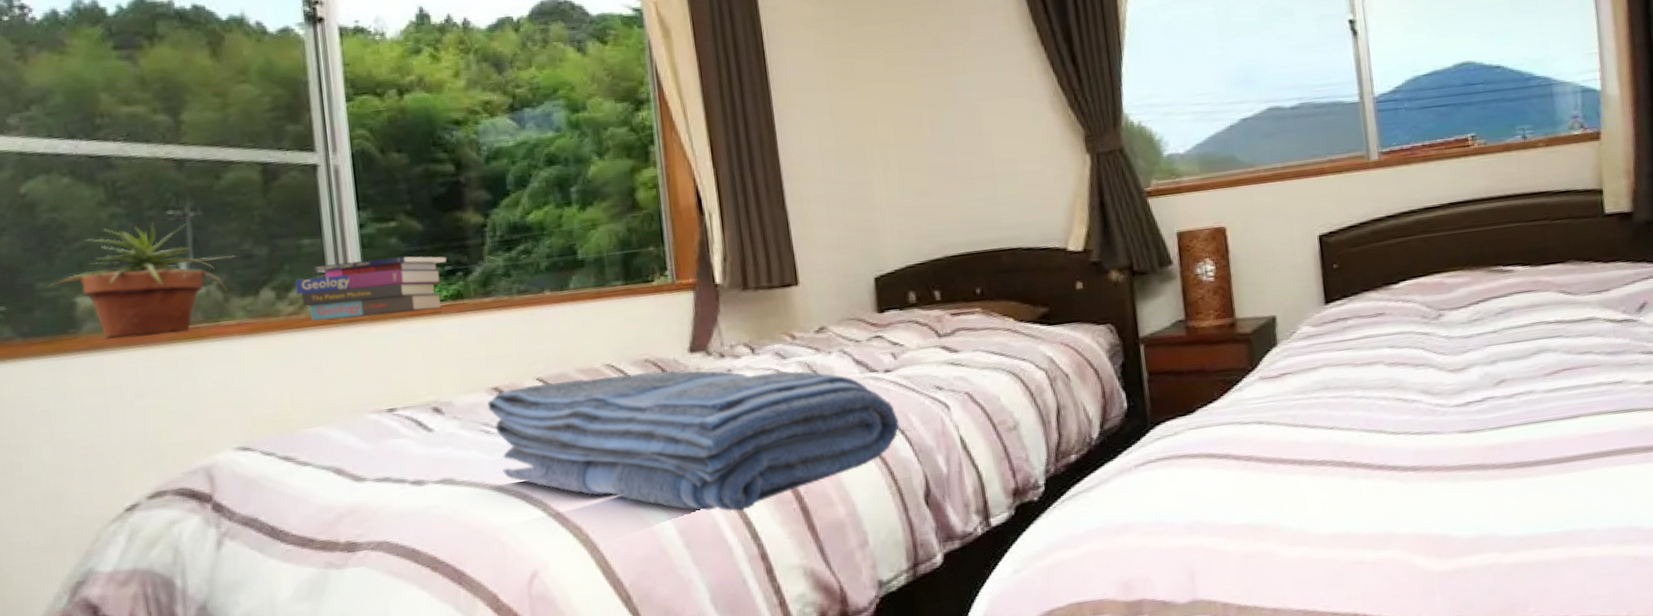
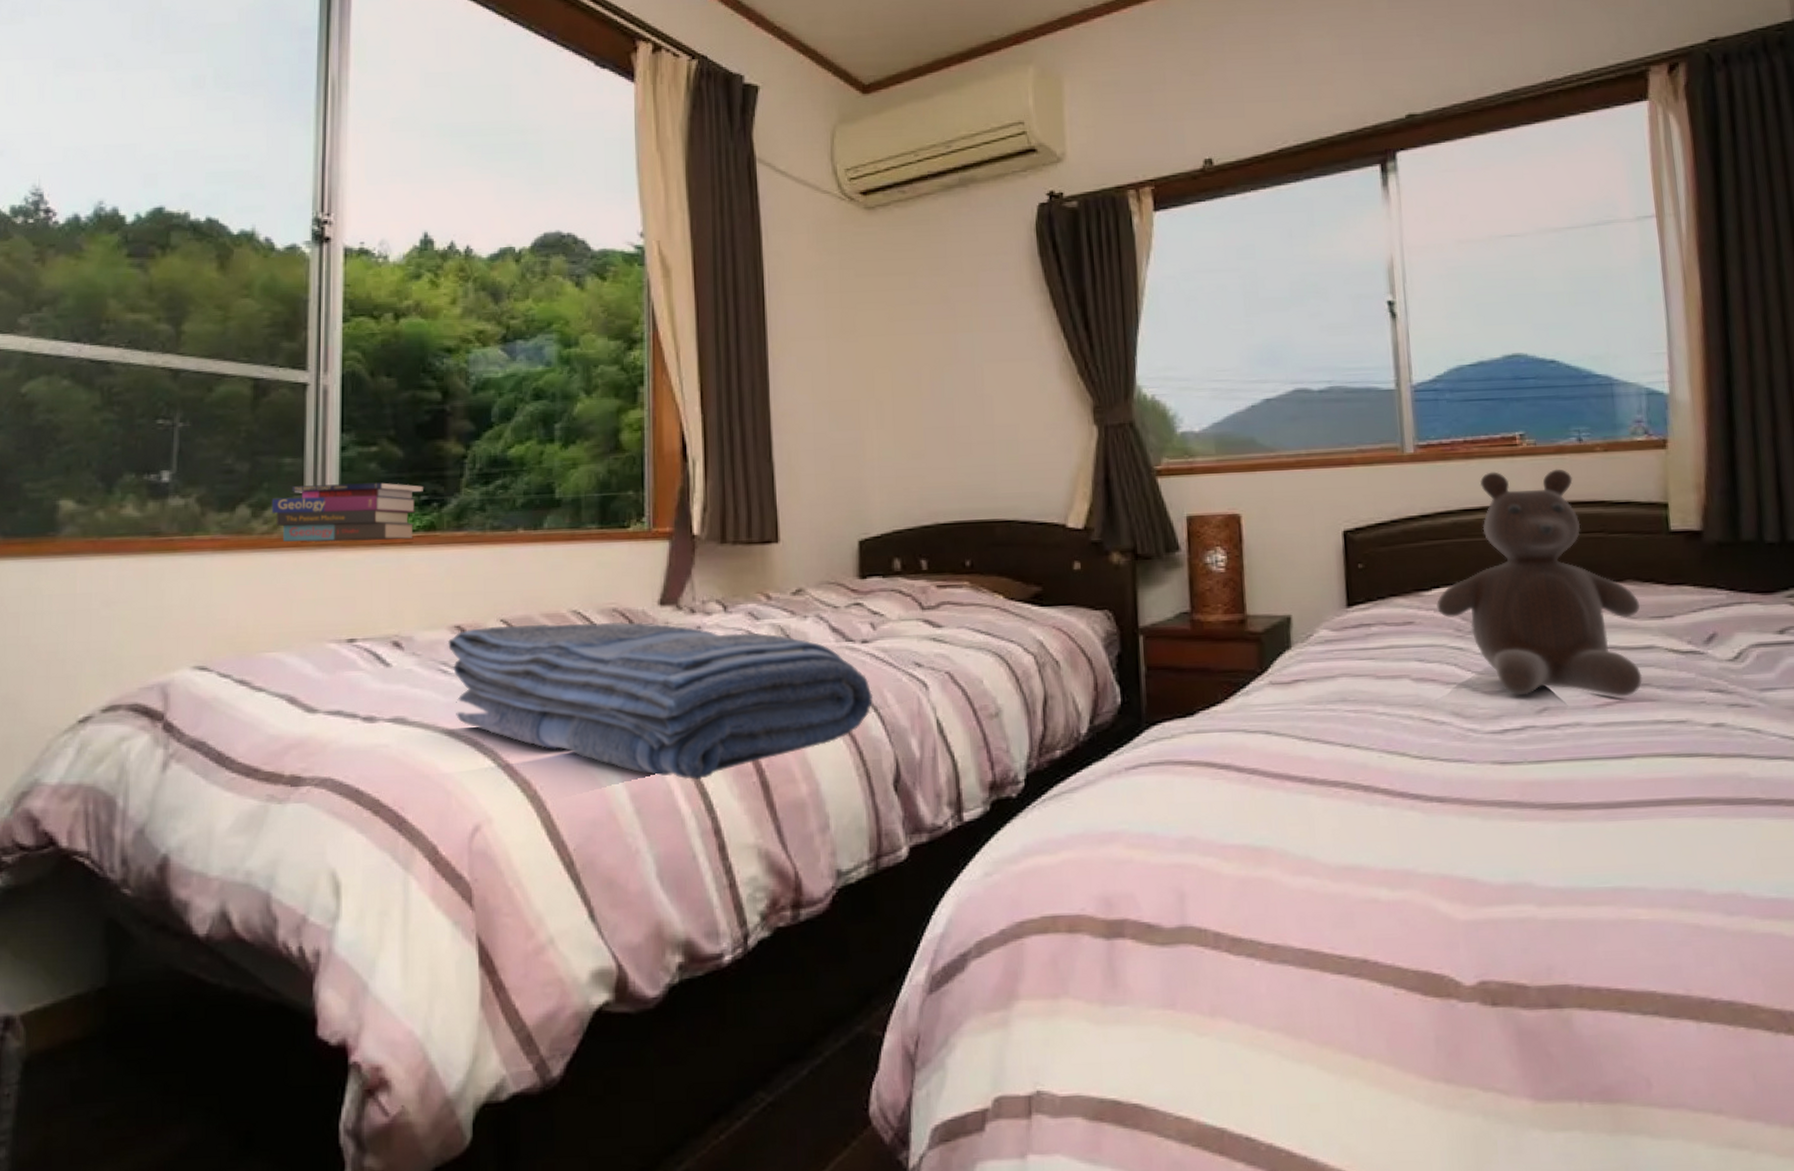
potted plant: present [46,222,238,340] -> none [33,430,219,546]
teddy bear: none [1404,165,1585,371] -> present [1437,469,1642,697]

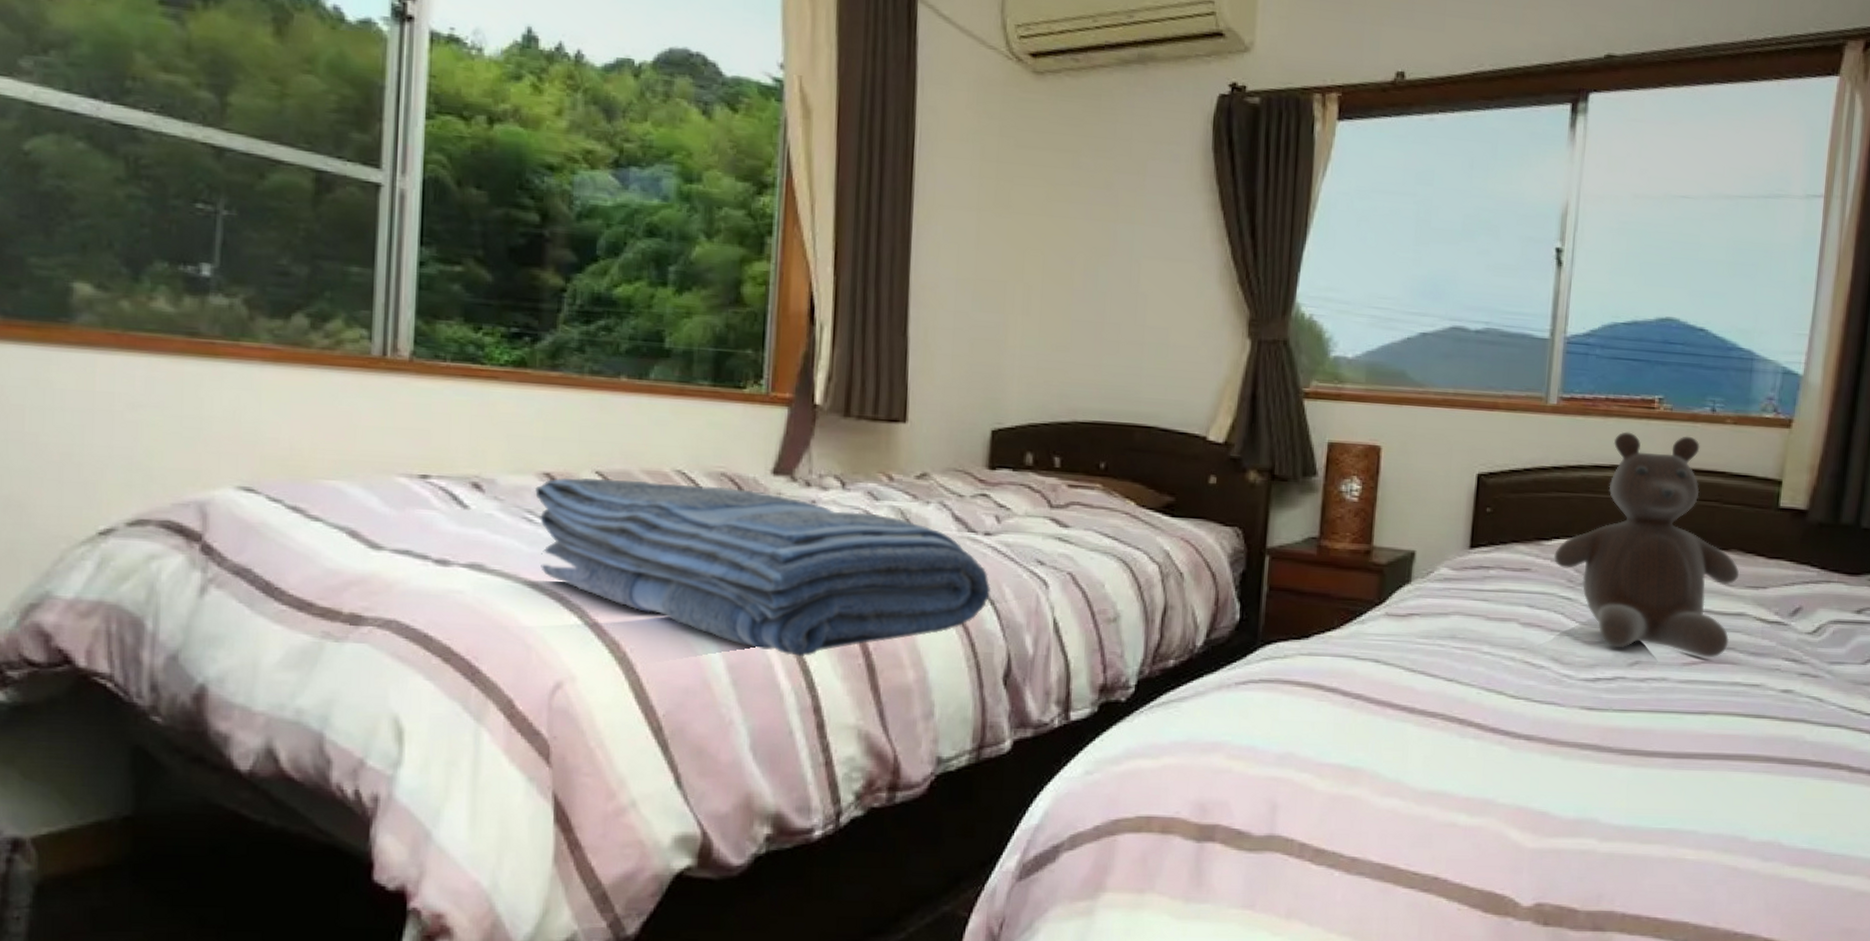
books: present [271,482,423,543] -> none [334,299,514,374]

